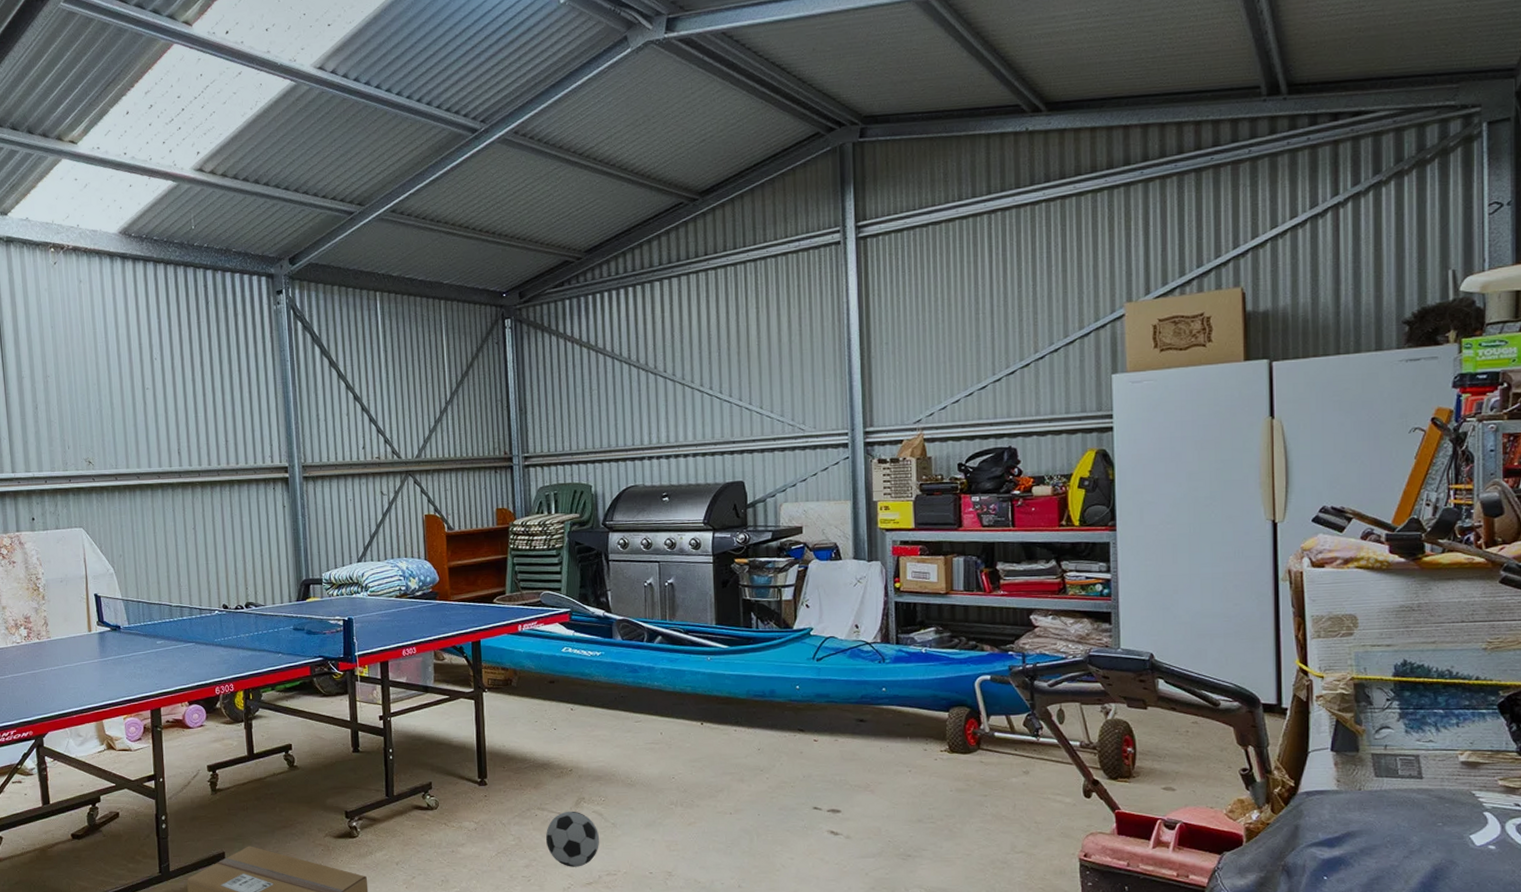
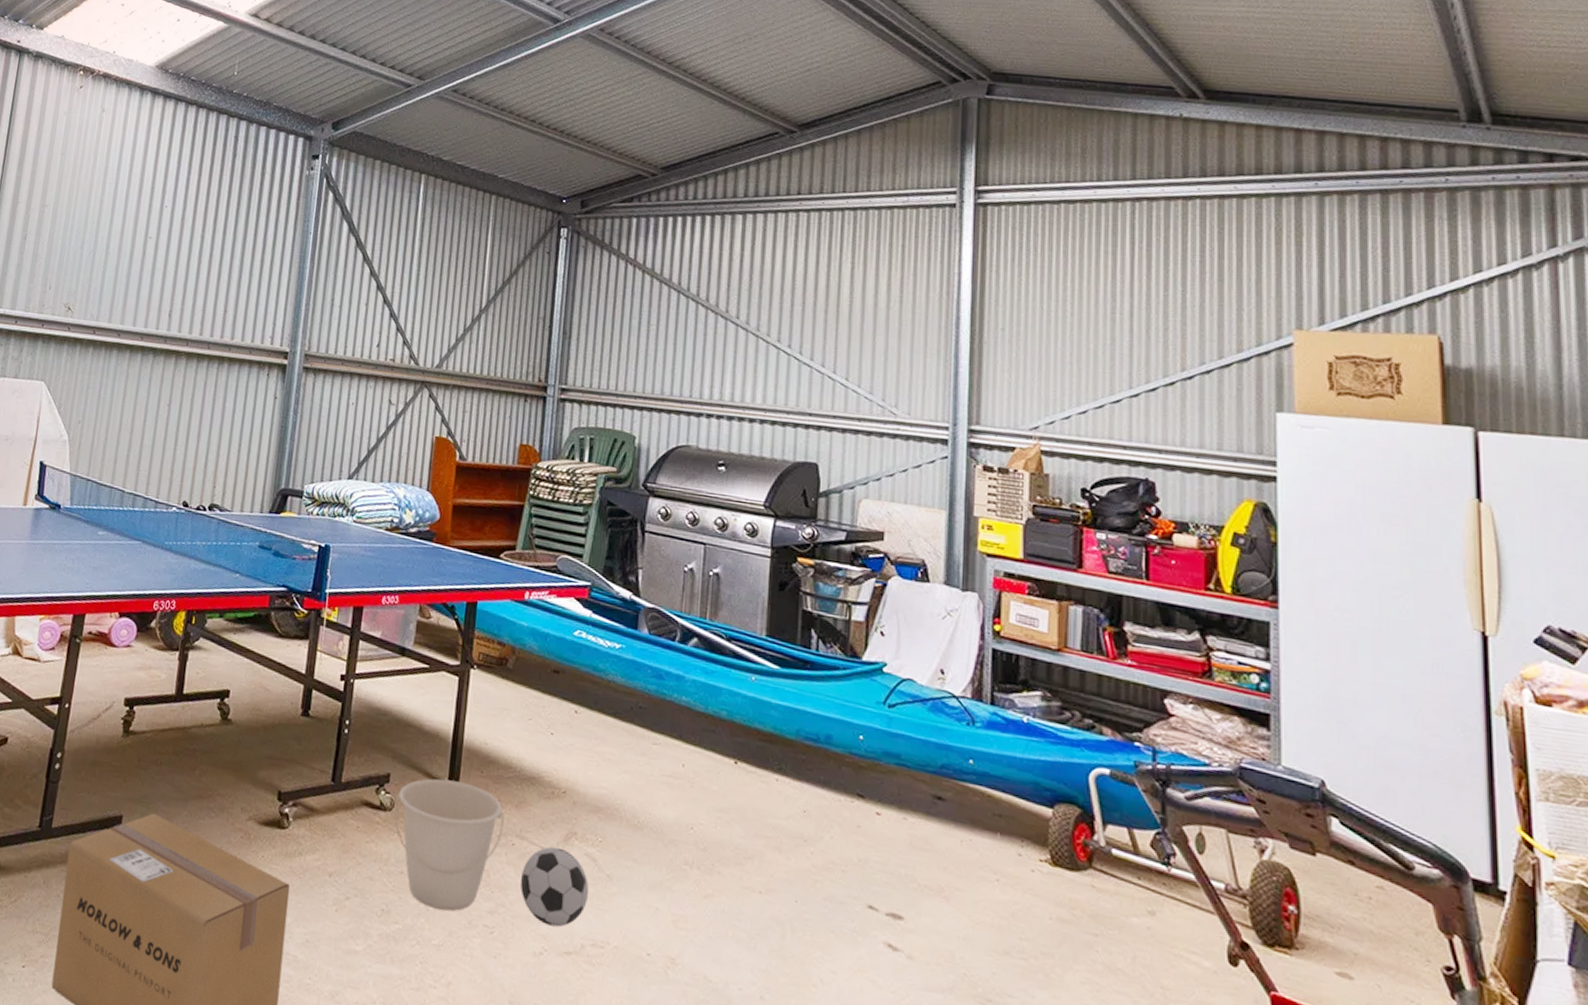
bucket: none [438,778,527,872] -> present [393,778,504,911]

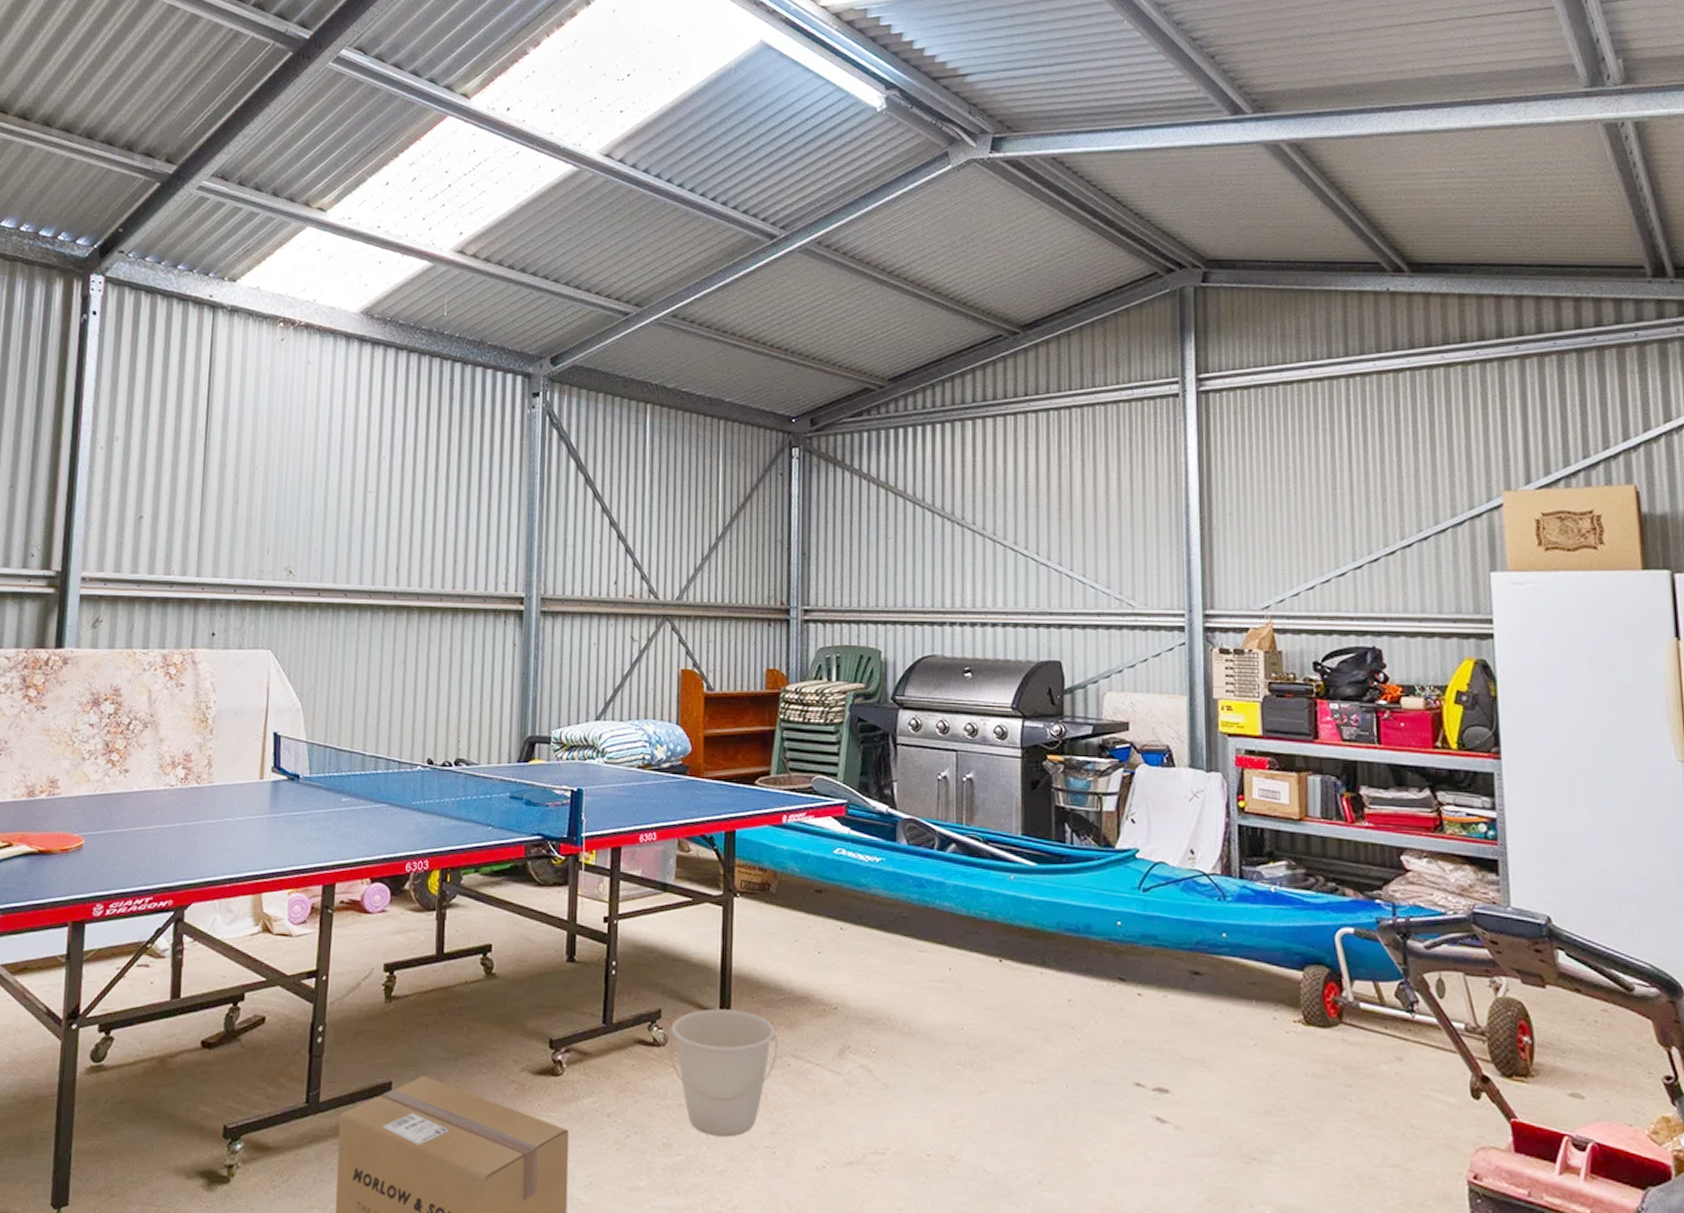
soccer ball: present [520,846,589,927] -> none [798,1062,867,1140]

